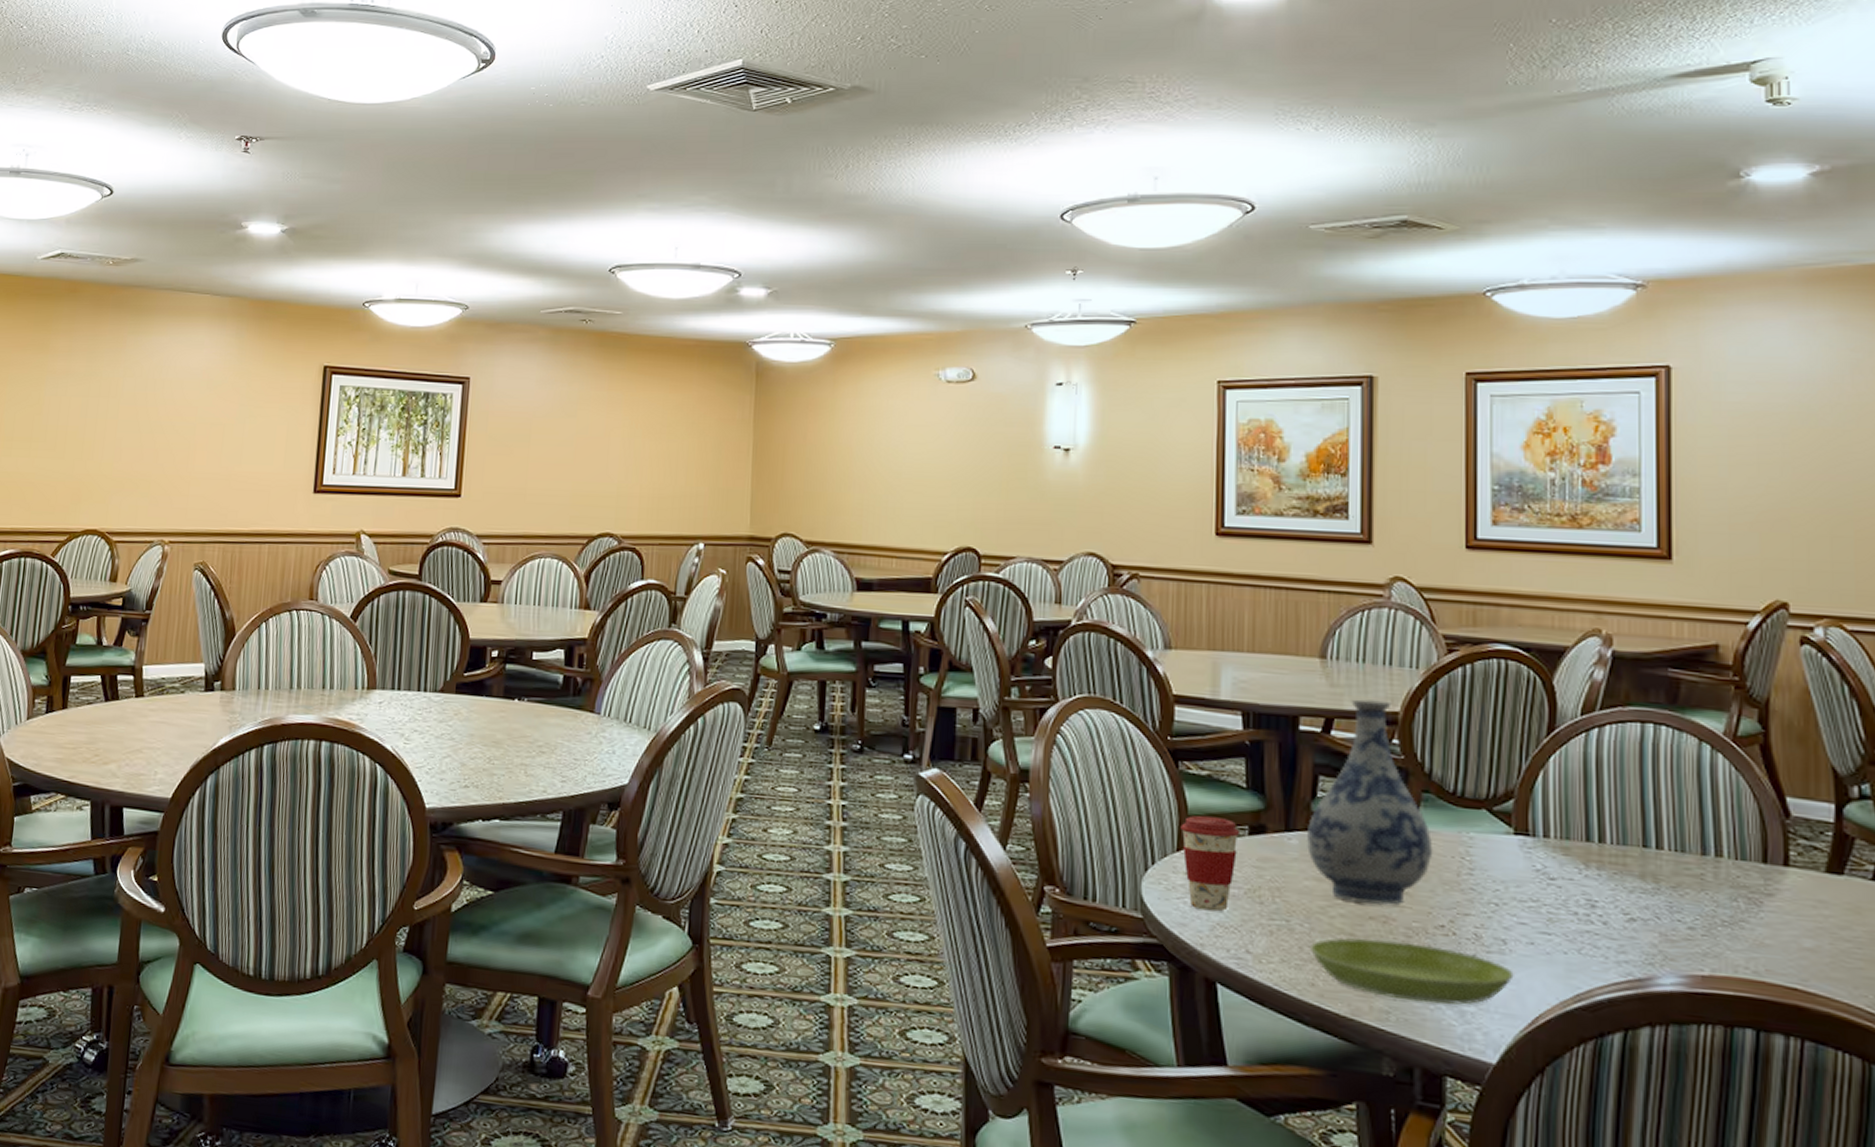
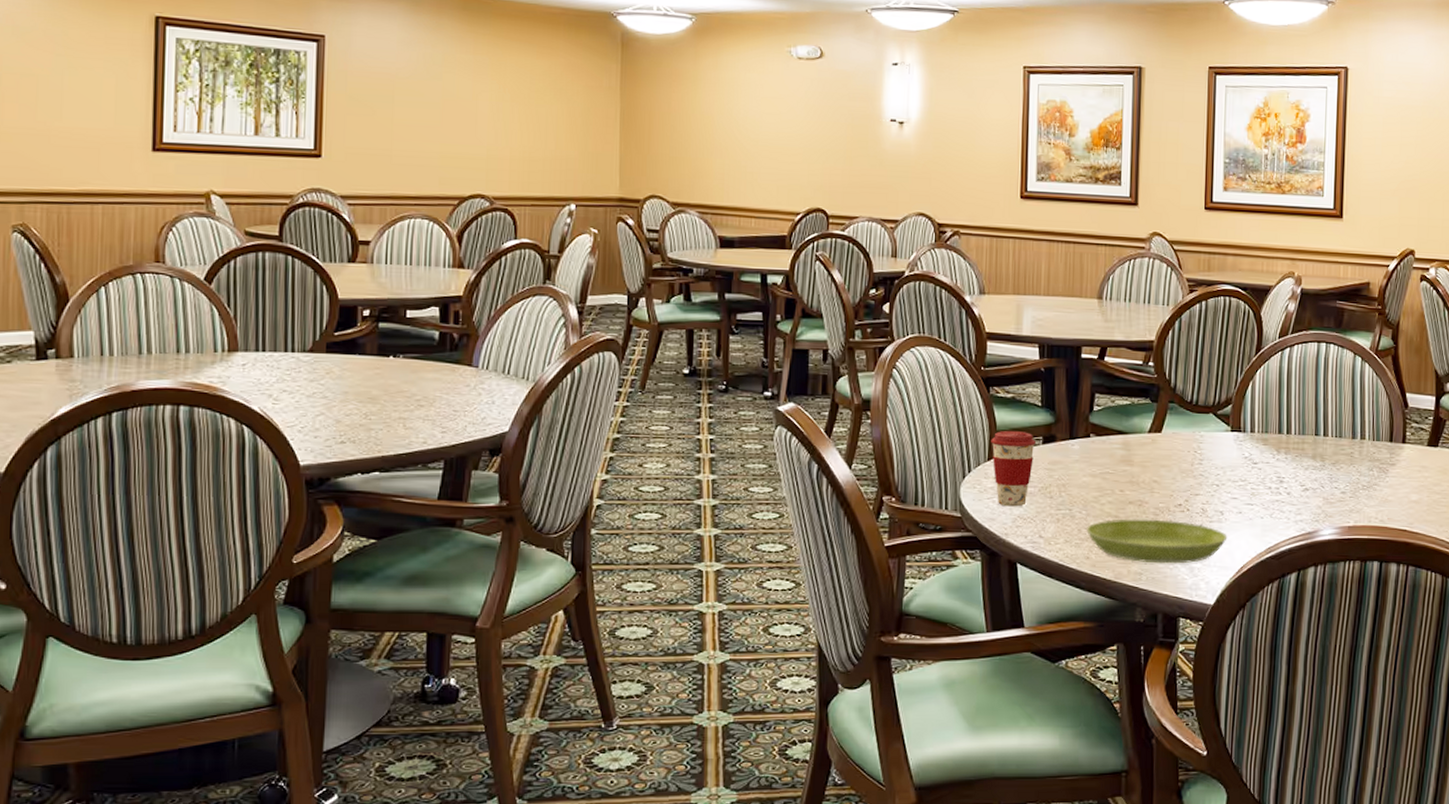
vase: present [1307,699,1433,906] -> none [1086,331,1175,492]

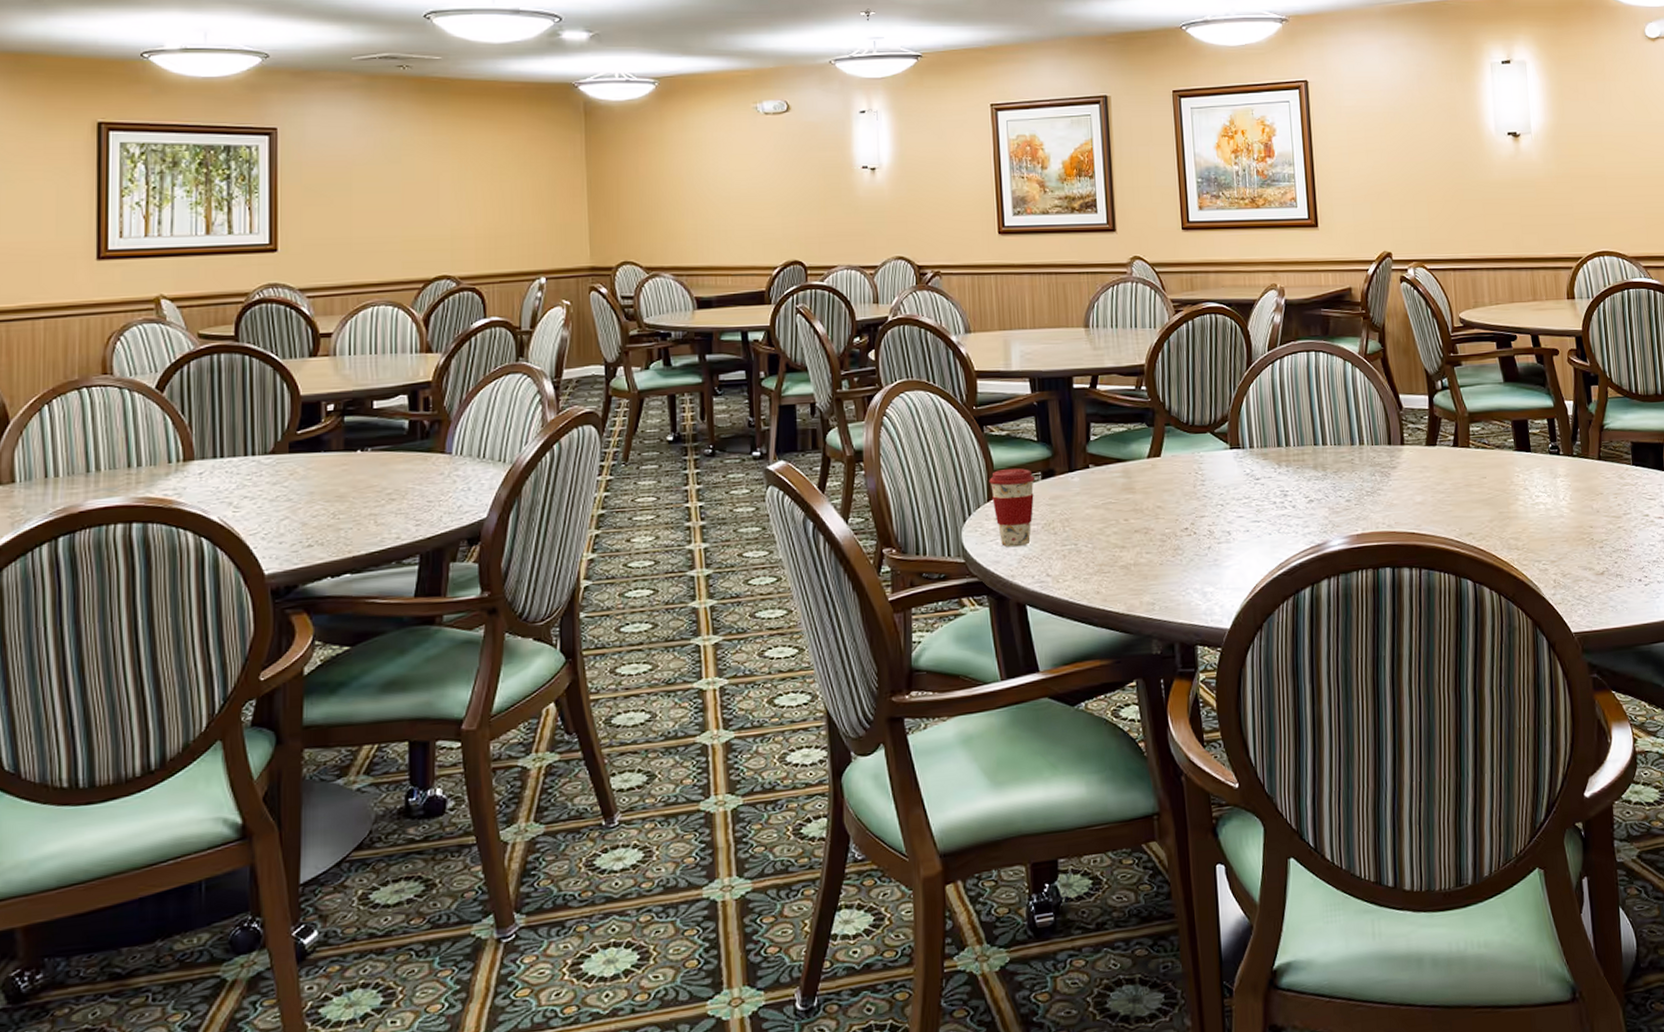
saucer: present [1087,519,1228,564] -> none [1094,546,1237,592]

